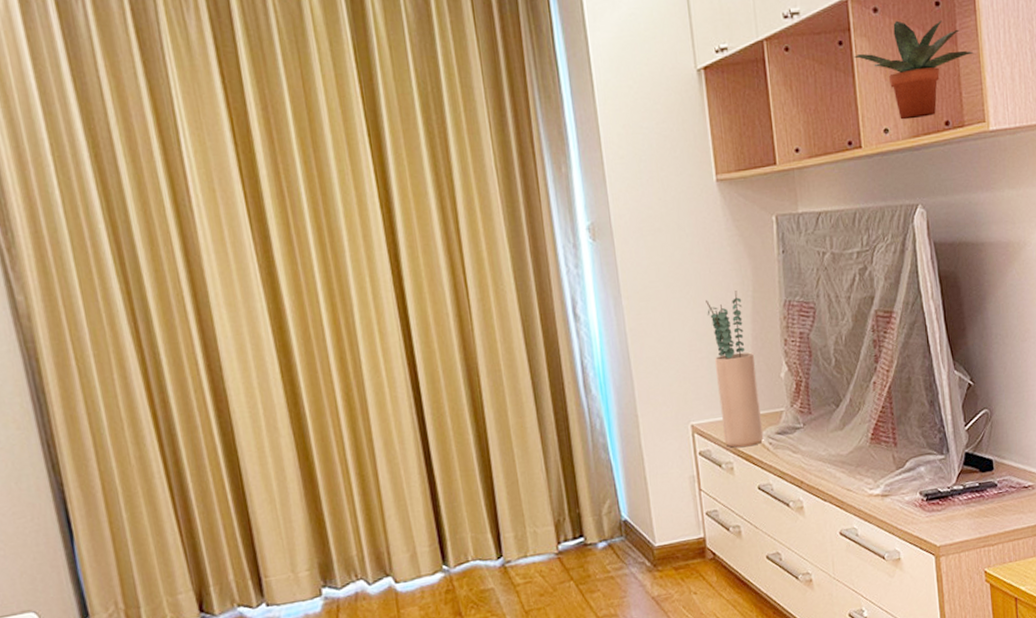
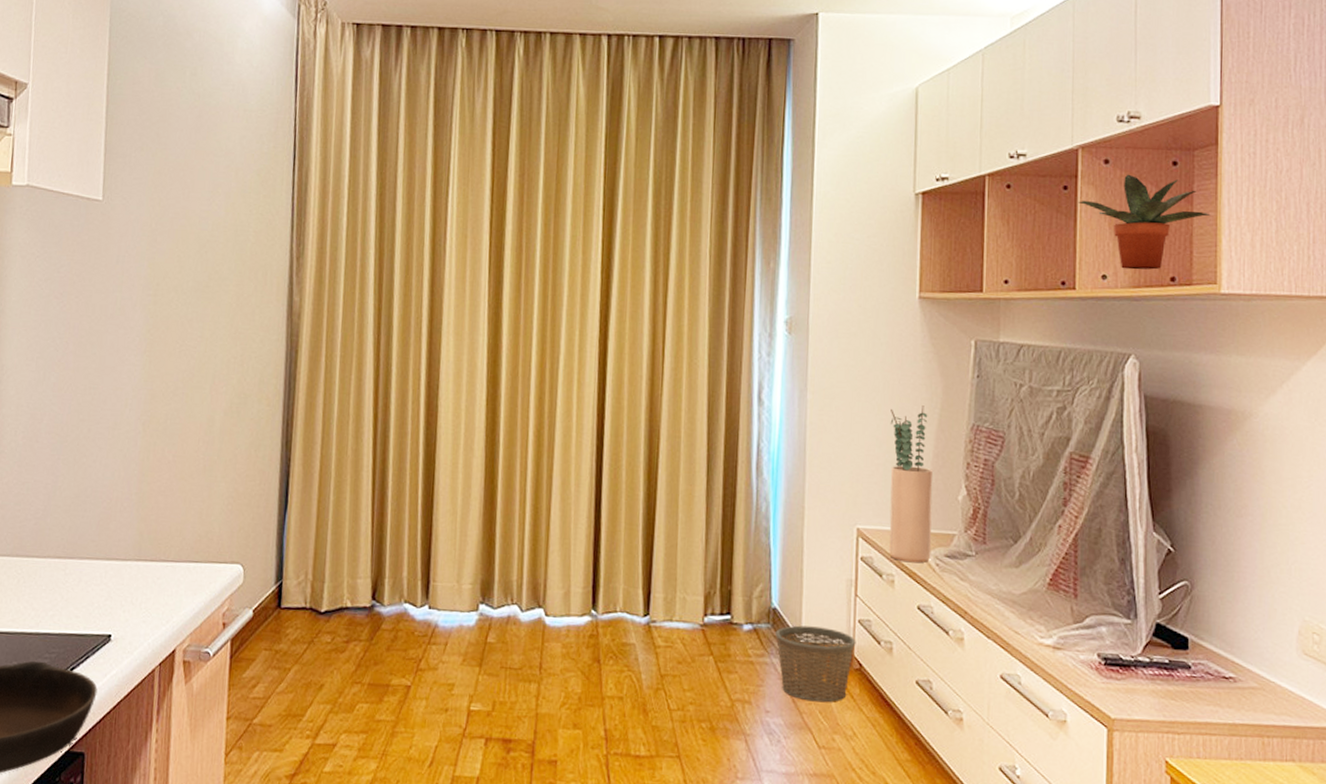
basket: none [630,526,707,600] -> present [775,625,856,703]

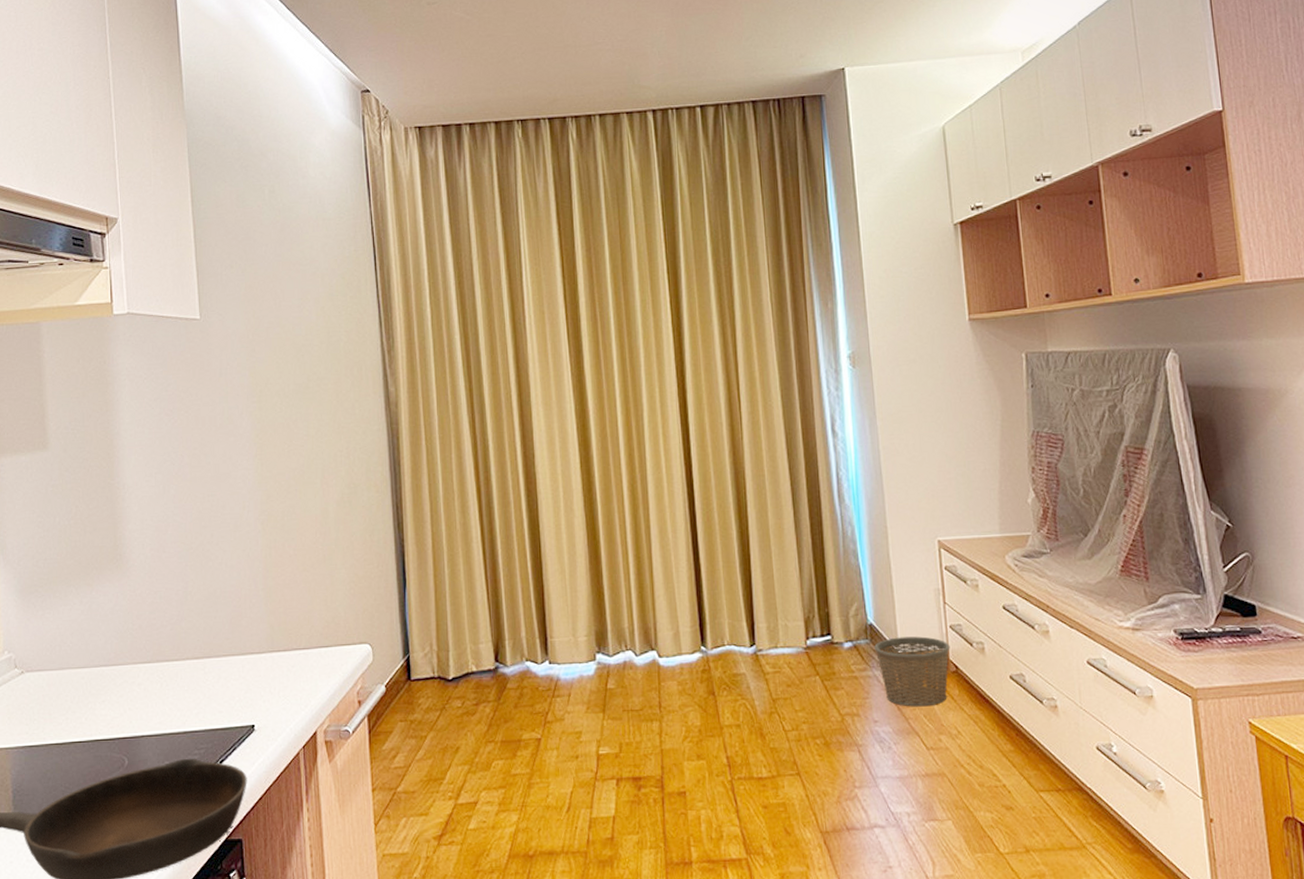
vase: present [889,405,934,564] -> none [956,419,1010,567]
potted plant: present [1078,174,1211,270] -> none [1104,183,1227,271]

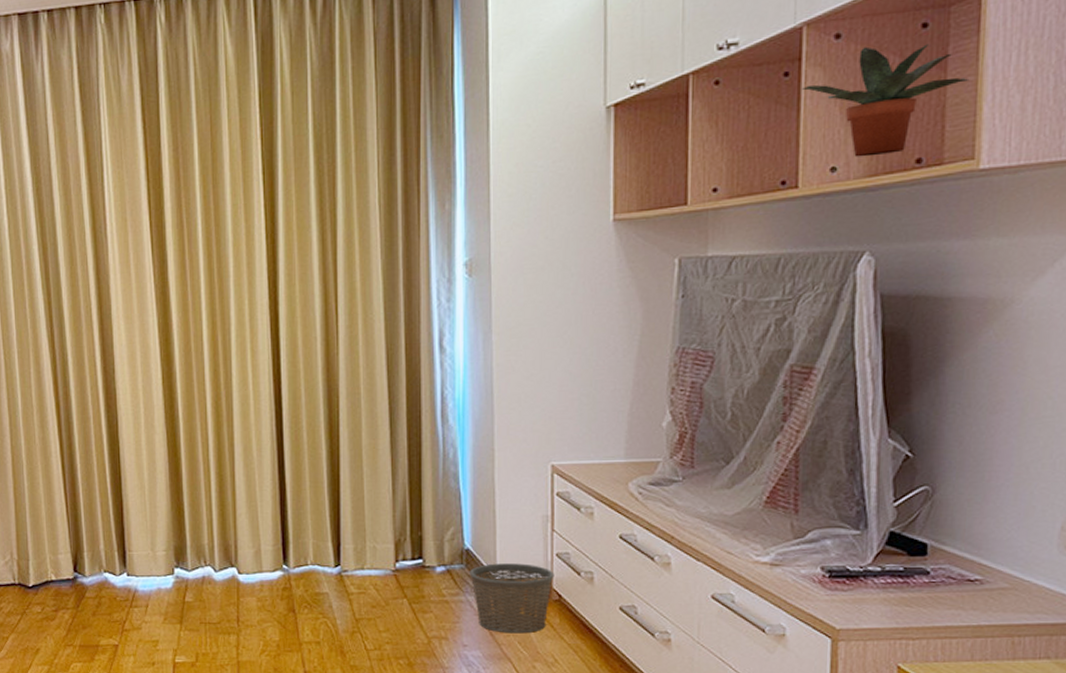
potted plant: none [1104,183,1227,271] -> present [802,44,970,157]

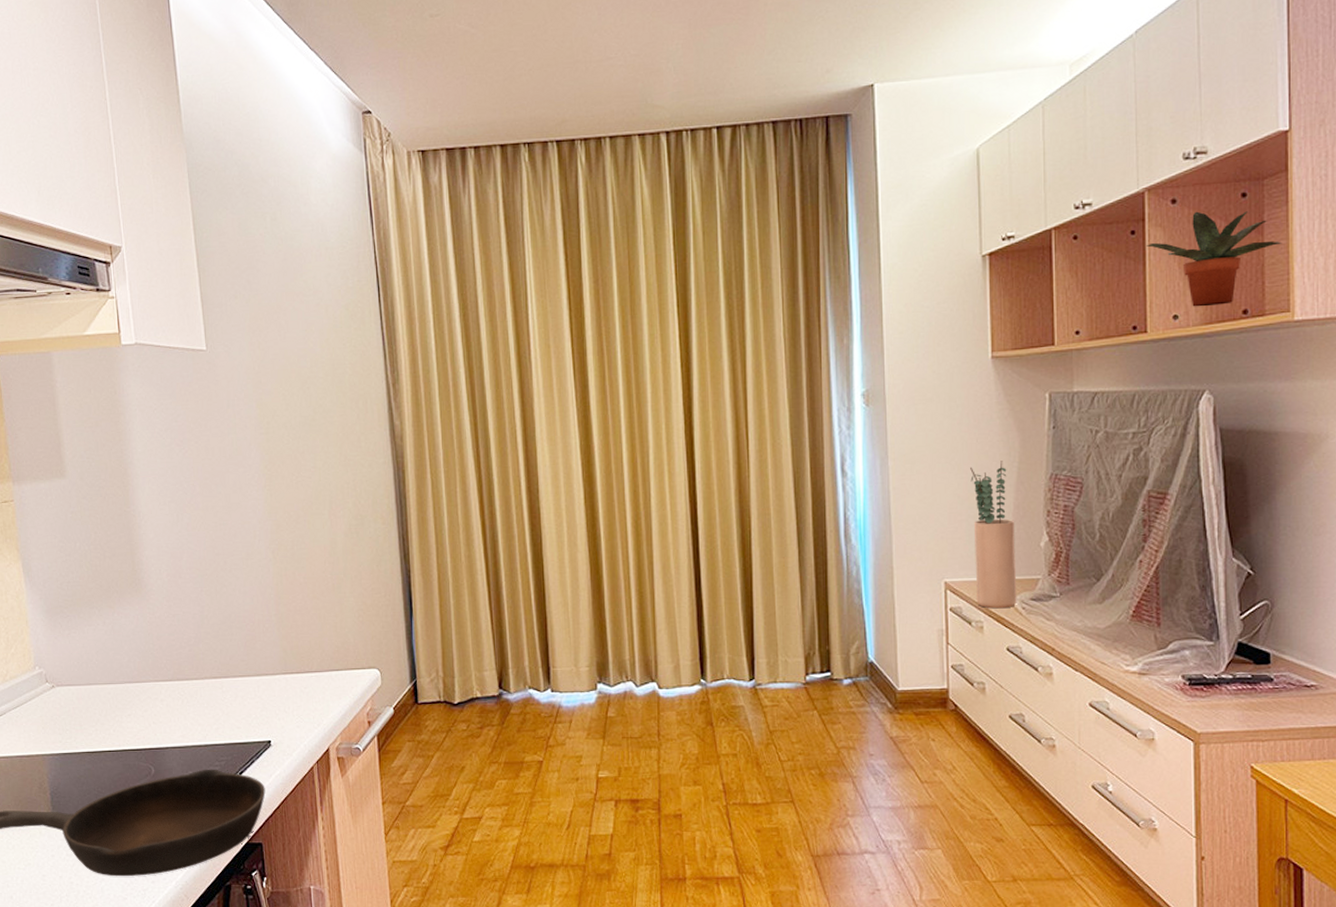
basket: present [470,563,555,634] -> none [874,675,950,742]
vase: none [584,334,634,494] -> present [970,461,1017,609]

